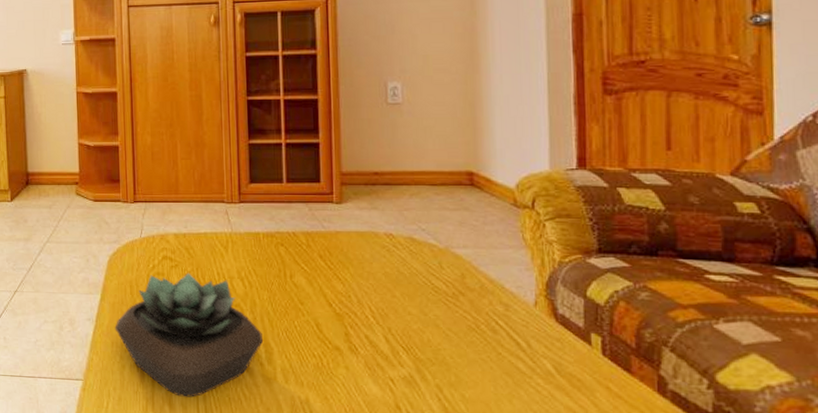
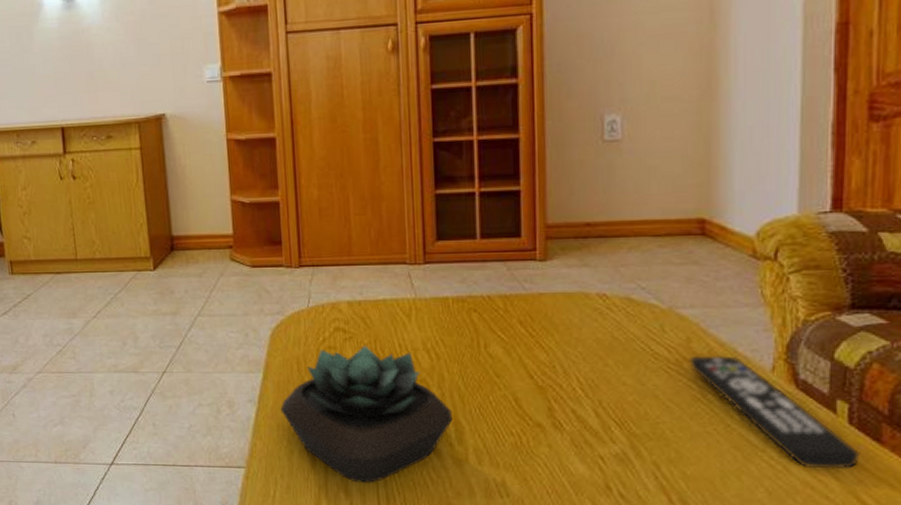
remote control: none [464,290,615,396] -> present [689,356,861,470]

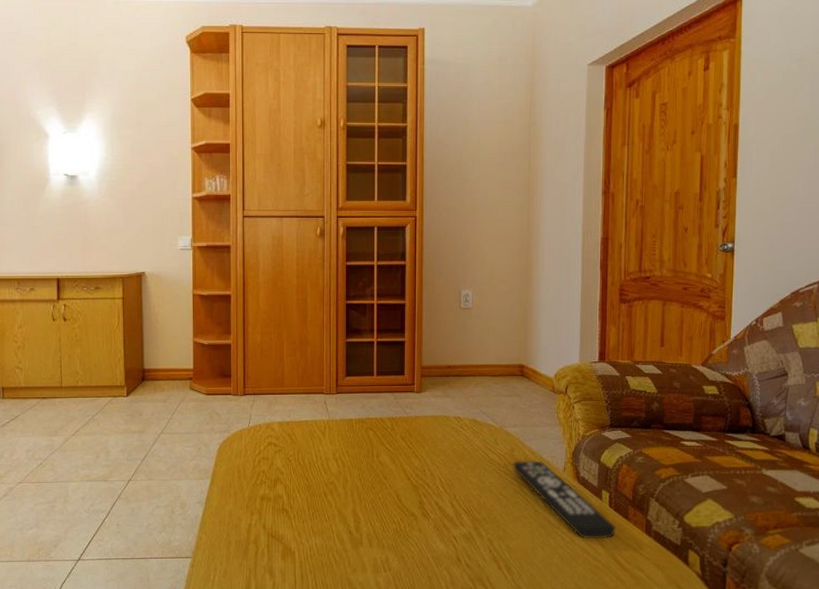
succulent plant: present [280,345,452,483] -> none [223,456,352,565]

